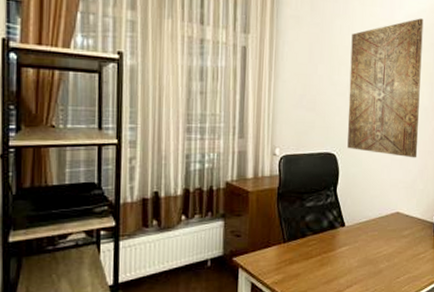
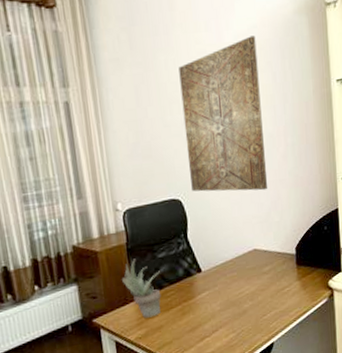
succulent plant: none [268,204,306,264] -> present [122,258,161,318]

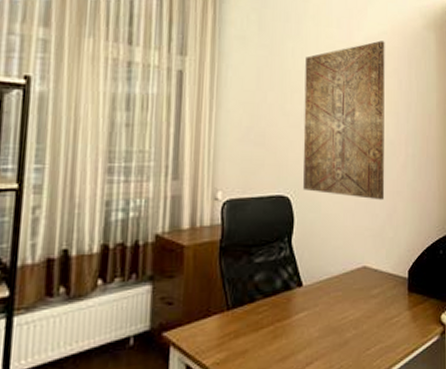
succulent plant: present [122,258,161,318] -> none [208,260,254,338]

